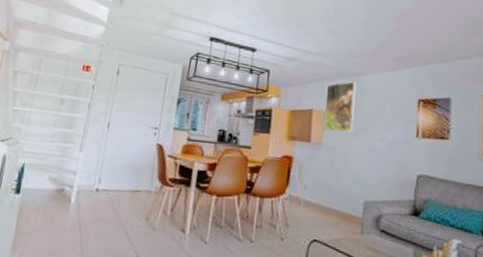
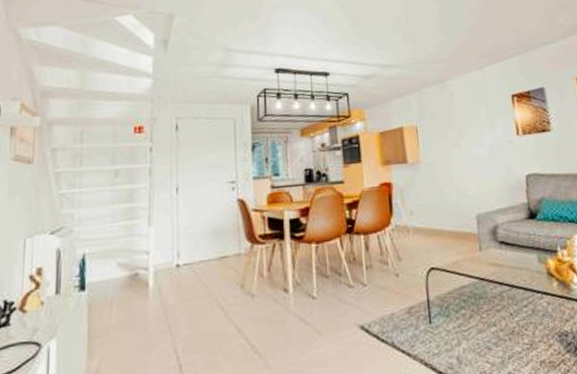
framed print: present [323,81,356,133] -> none [413,89,450,148]

